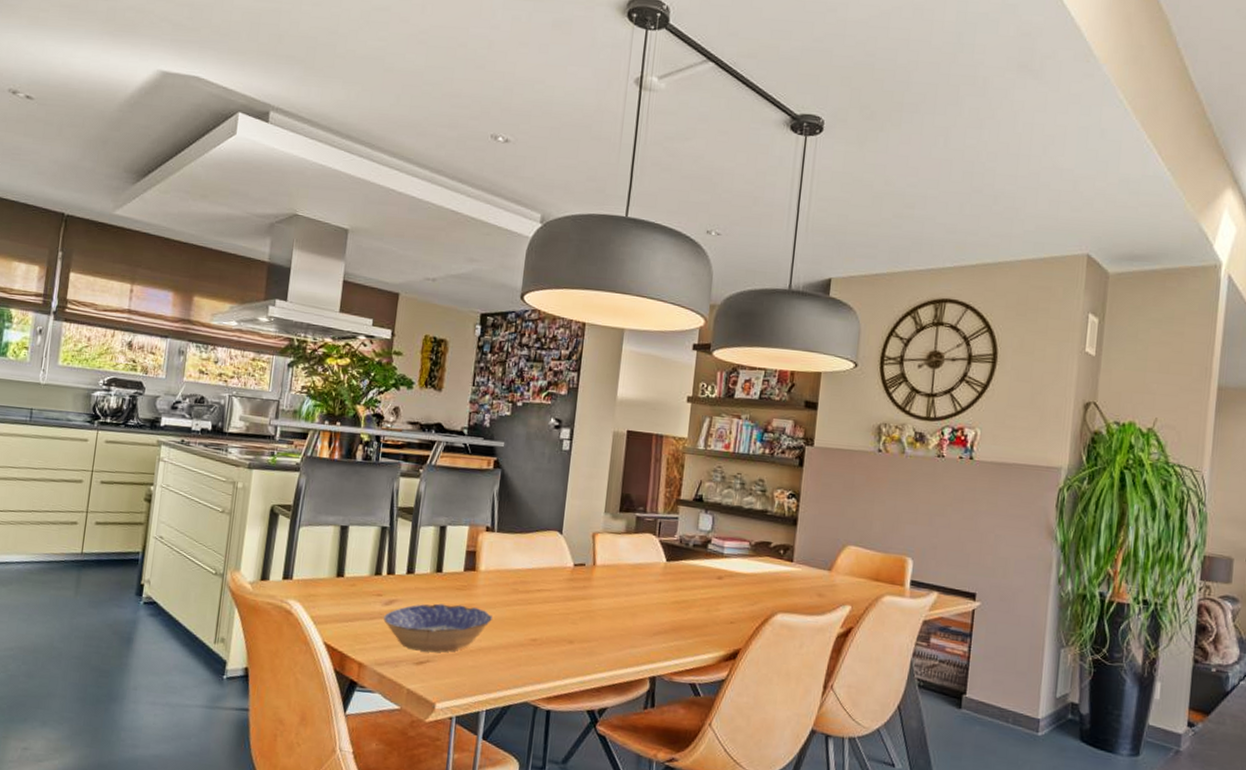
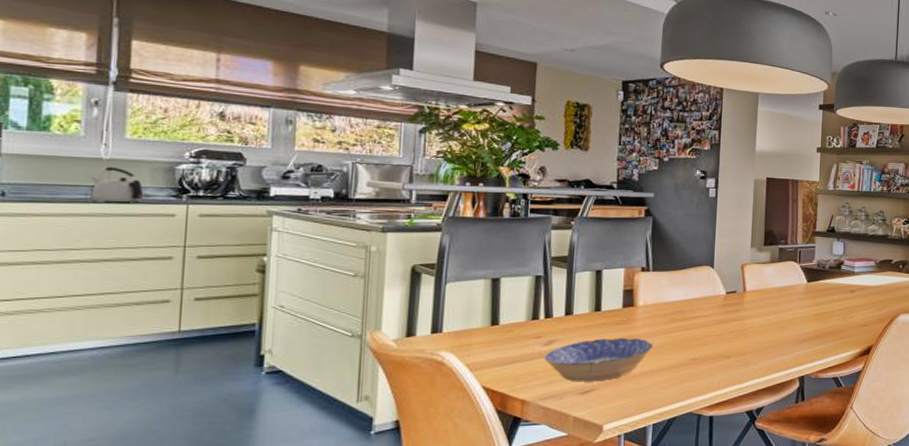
kettle: none [29,391,67,427] -> present [90,166,144,204]

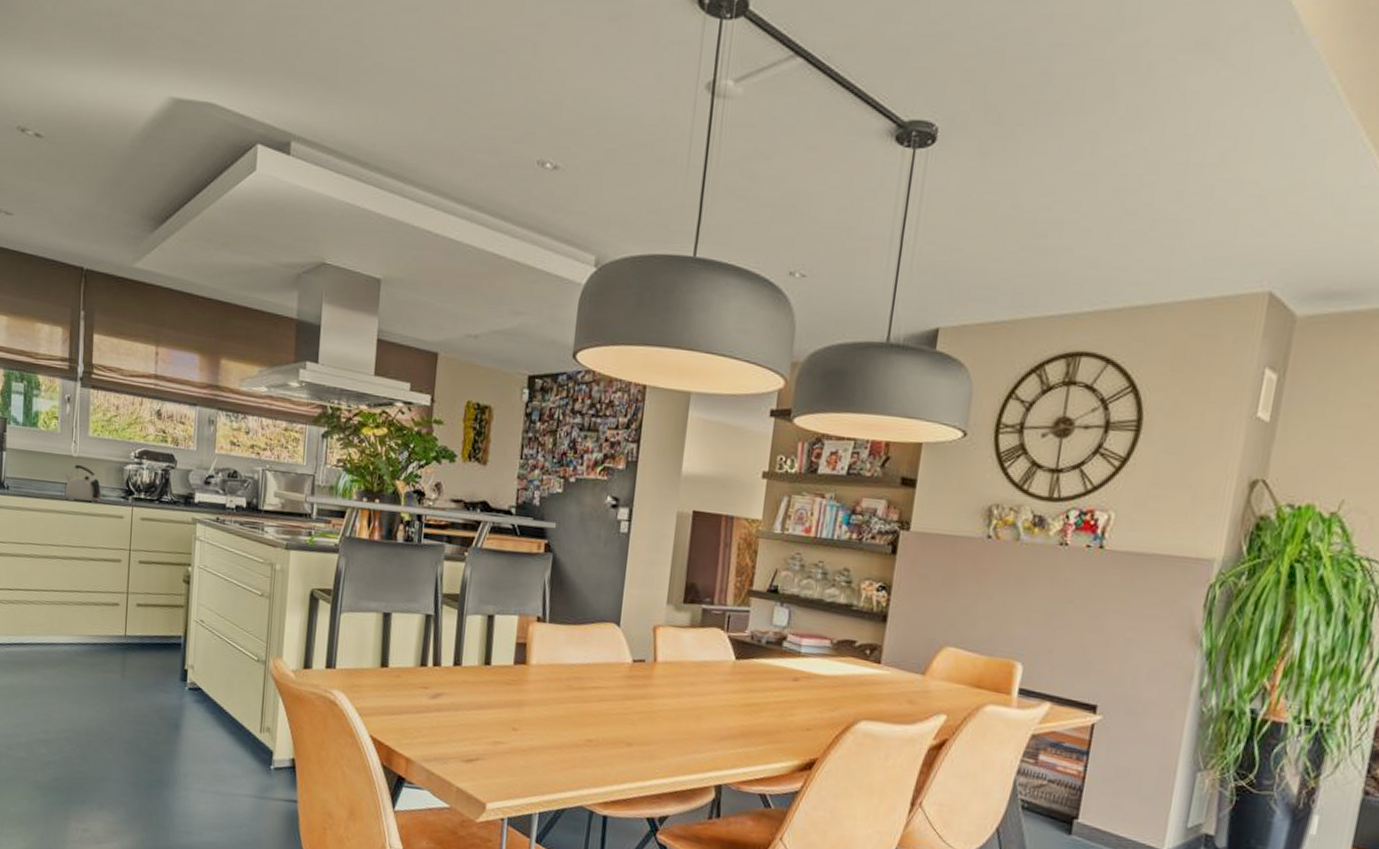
bowl: present [544,337,653,382] -> none [430,698,545,751]

